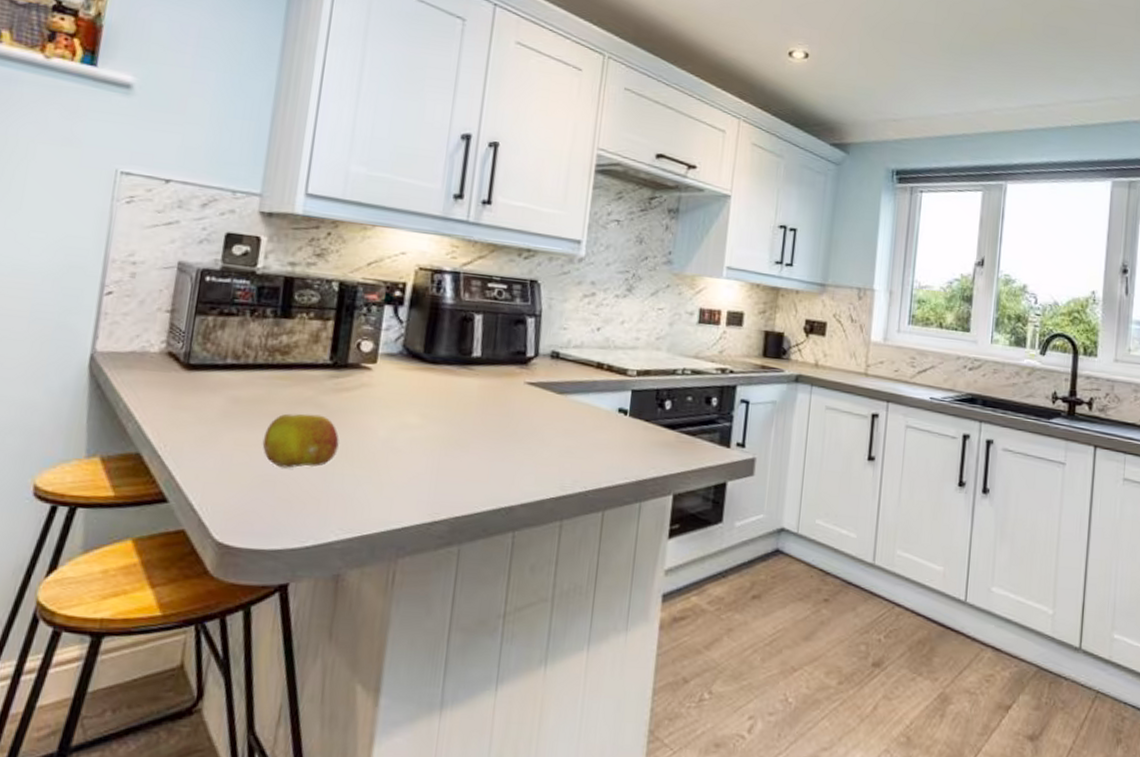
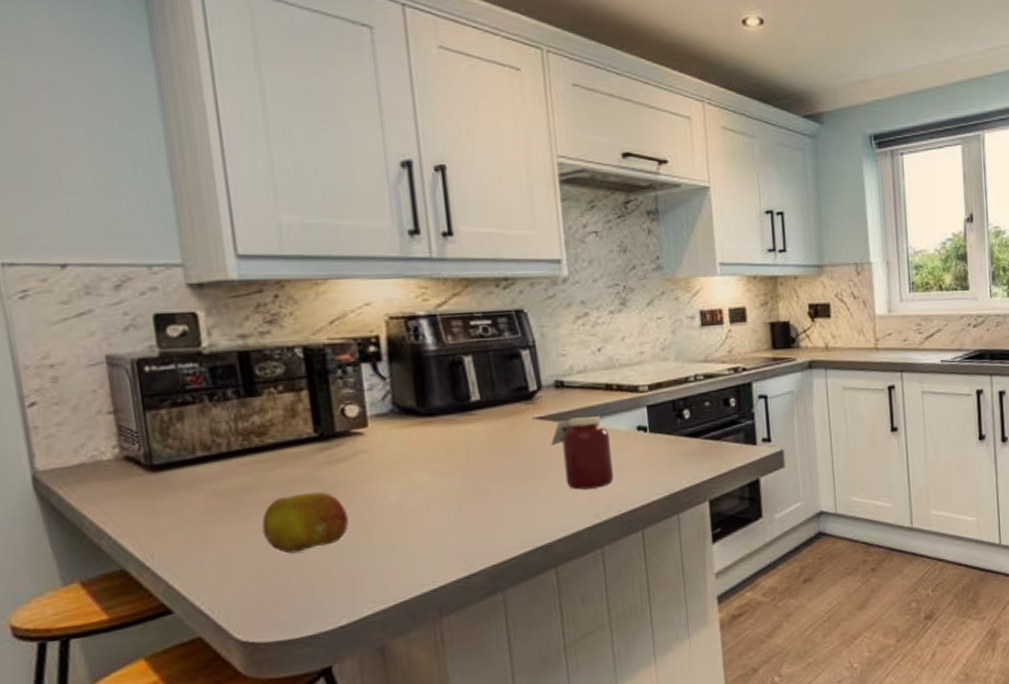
jar: none [534,389,592,462] -> present [550,415,614,490]

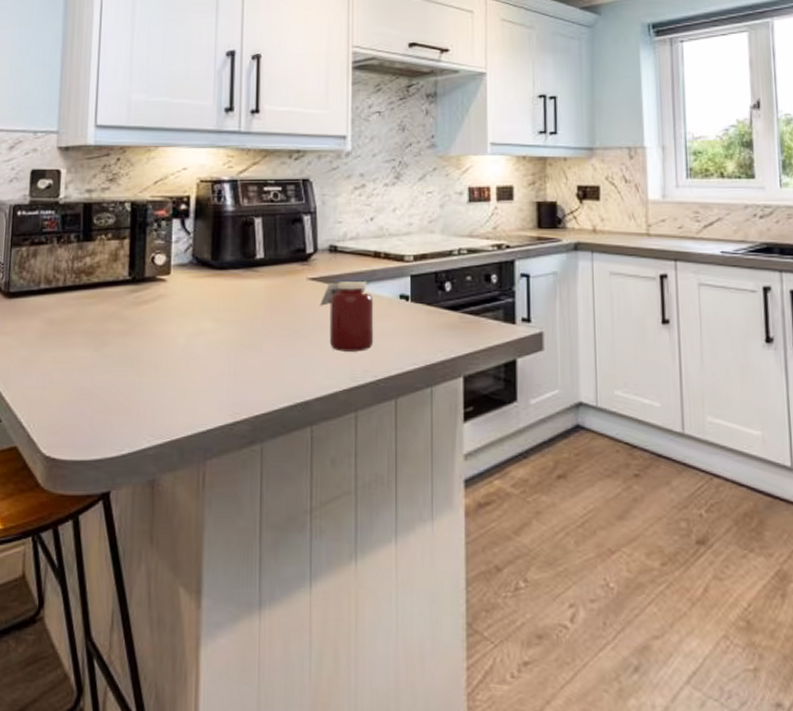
fruit: present [261,491,349,554] -> none [76,328,143,381]

